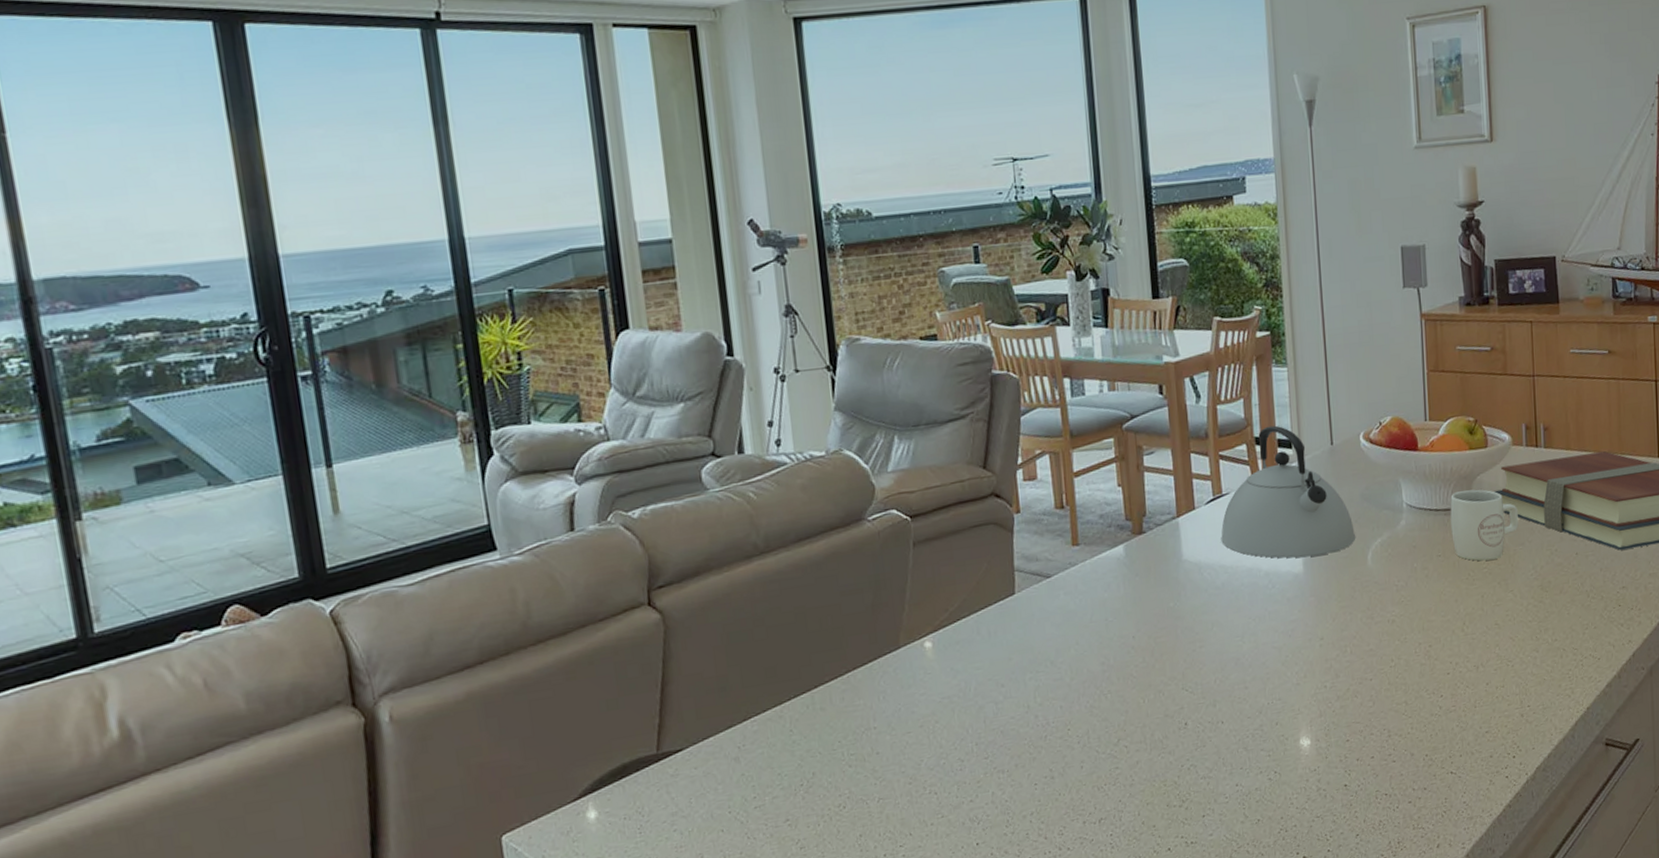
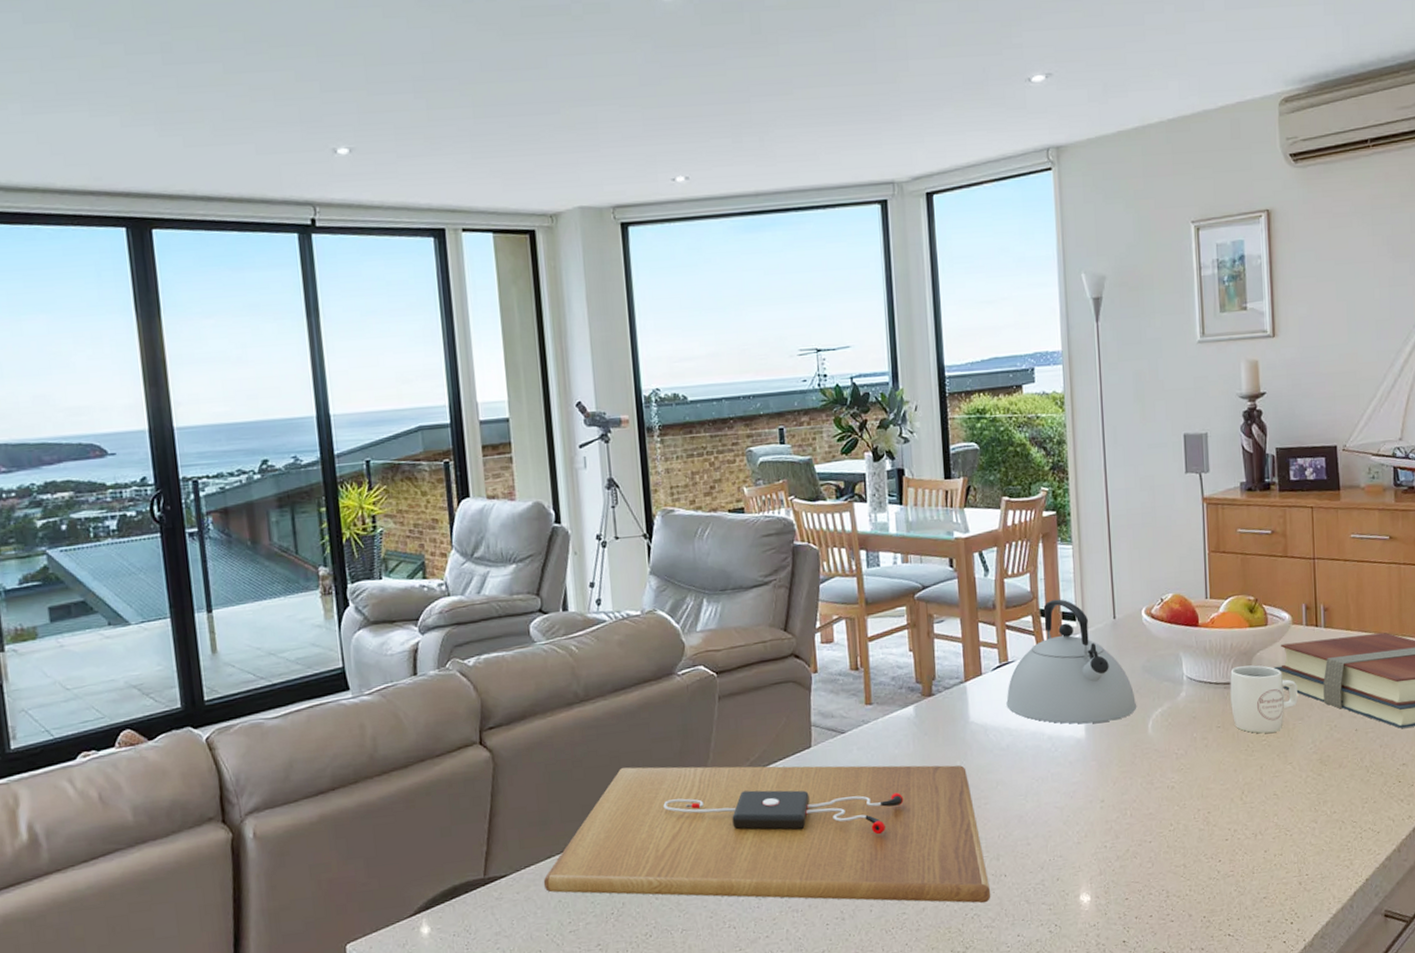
cutting board: none [724,607,1208,766] -> present [543,765,991,903]

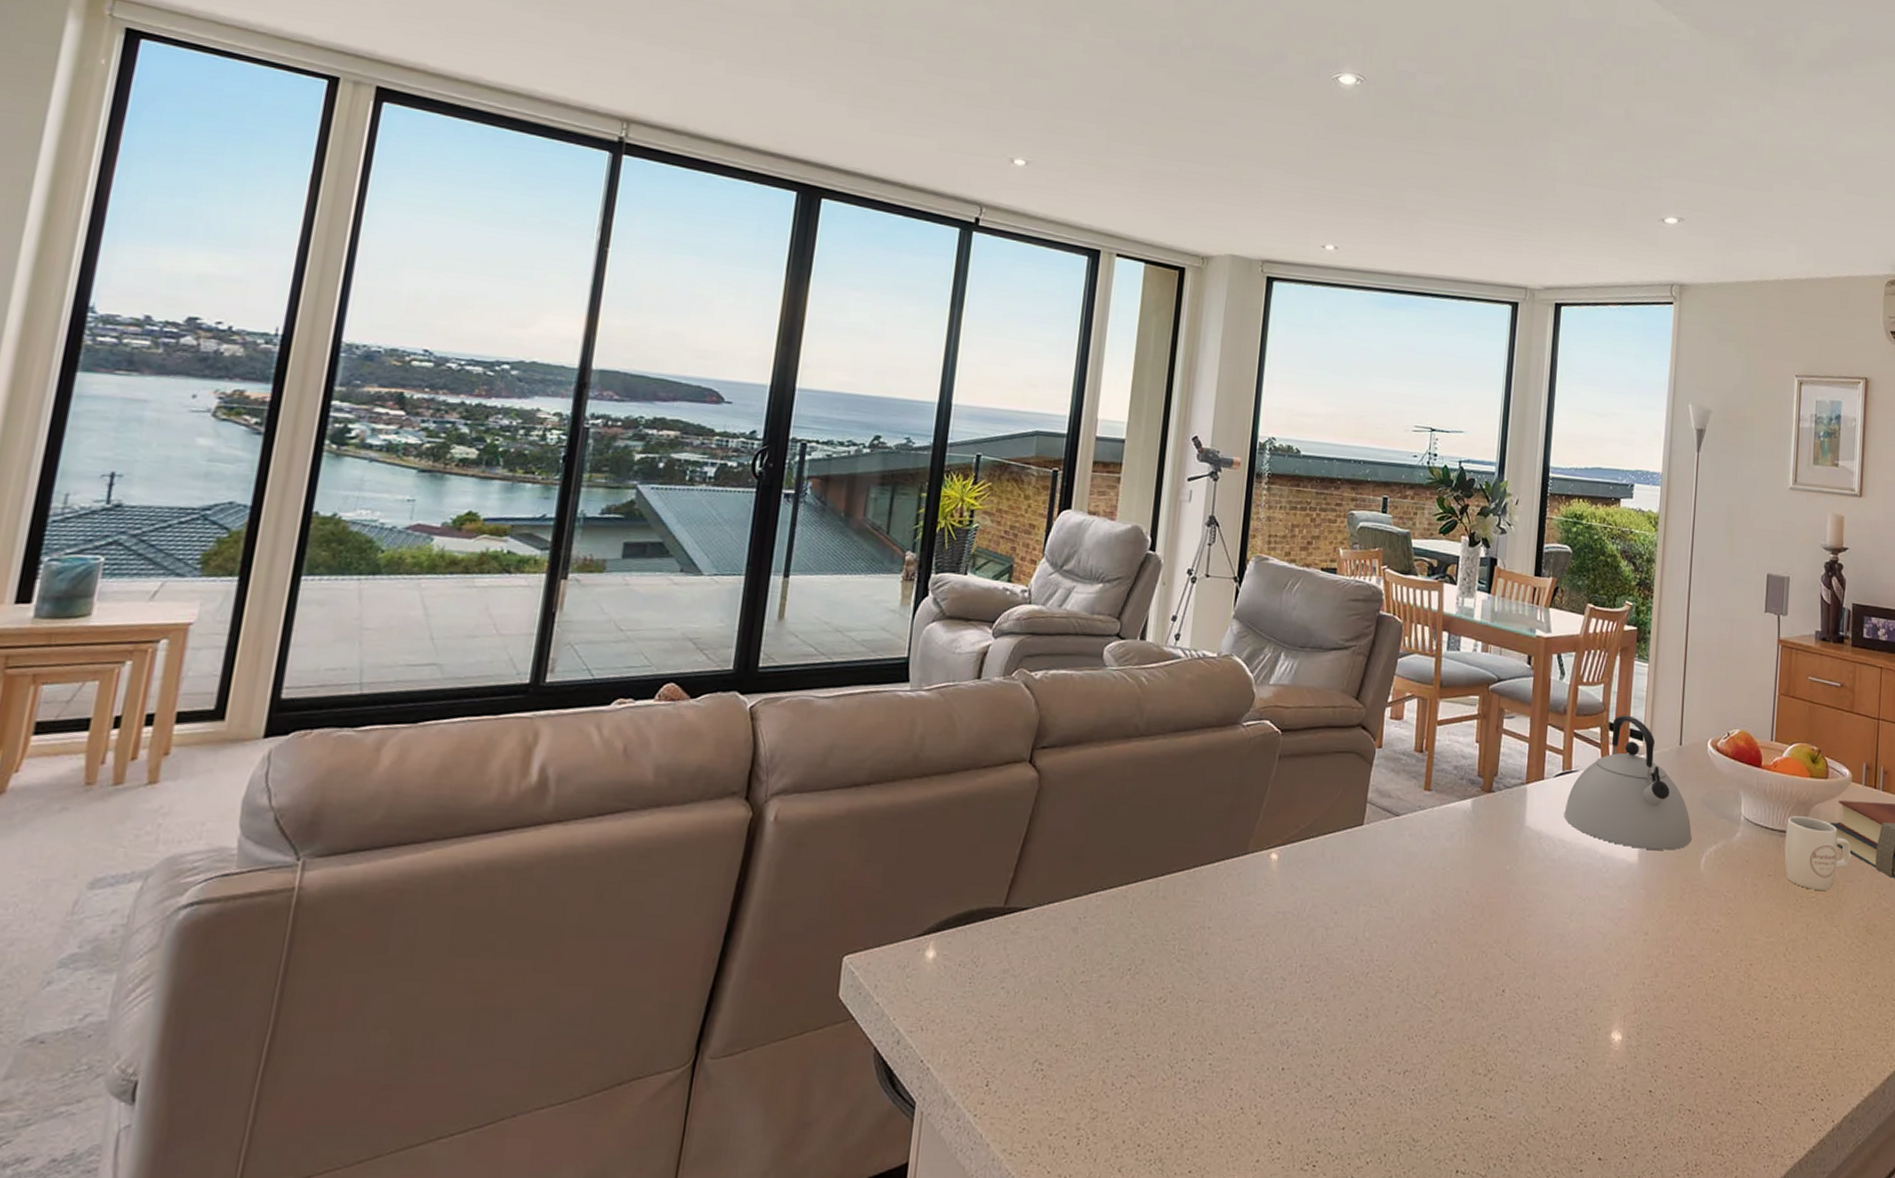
cutting board: present [543,765,991,903] -> none [1064,812,1522,1024]

